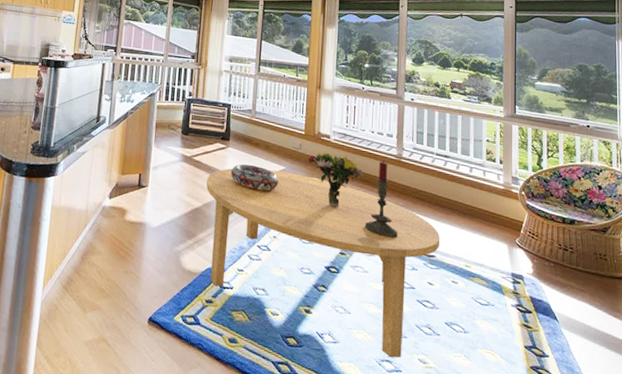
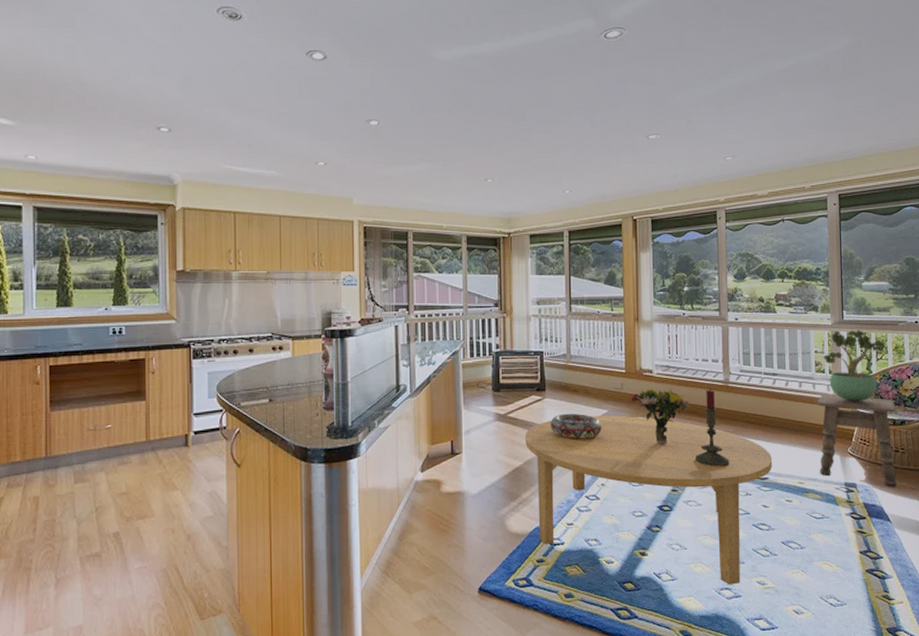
side table: none [487,182,566,286] -> present [818,394,898,487]
potted plant: none [495,123,557,195] -> present [824,329,886,402]

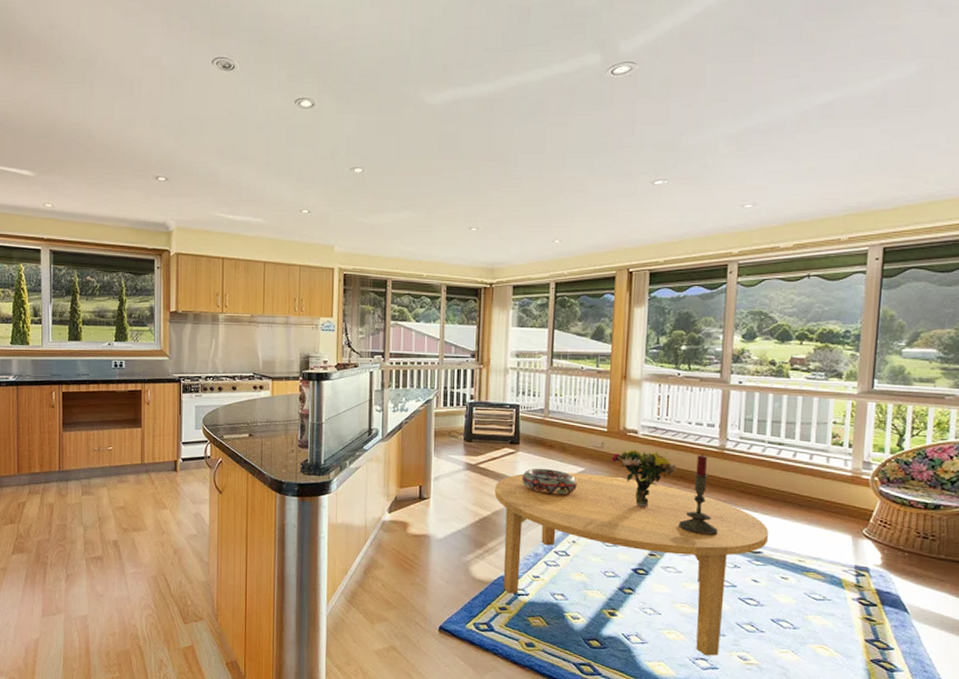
side table: present [818,394,898,487] -> none [825,469,929,577]
potted plant: present [824,329,886,402] -> none [844,400,925,481]

